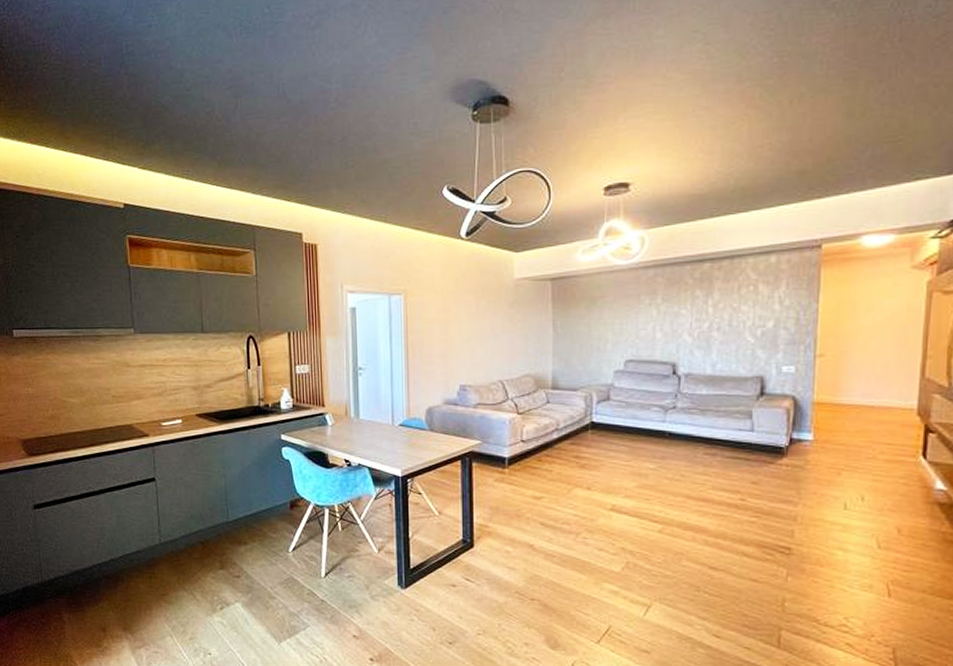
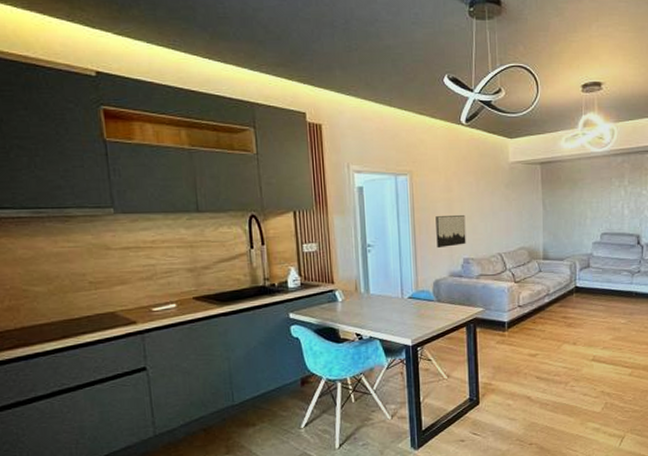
wall art: none [430,336,463,374] -> present [436,214,466,249]

